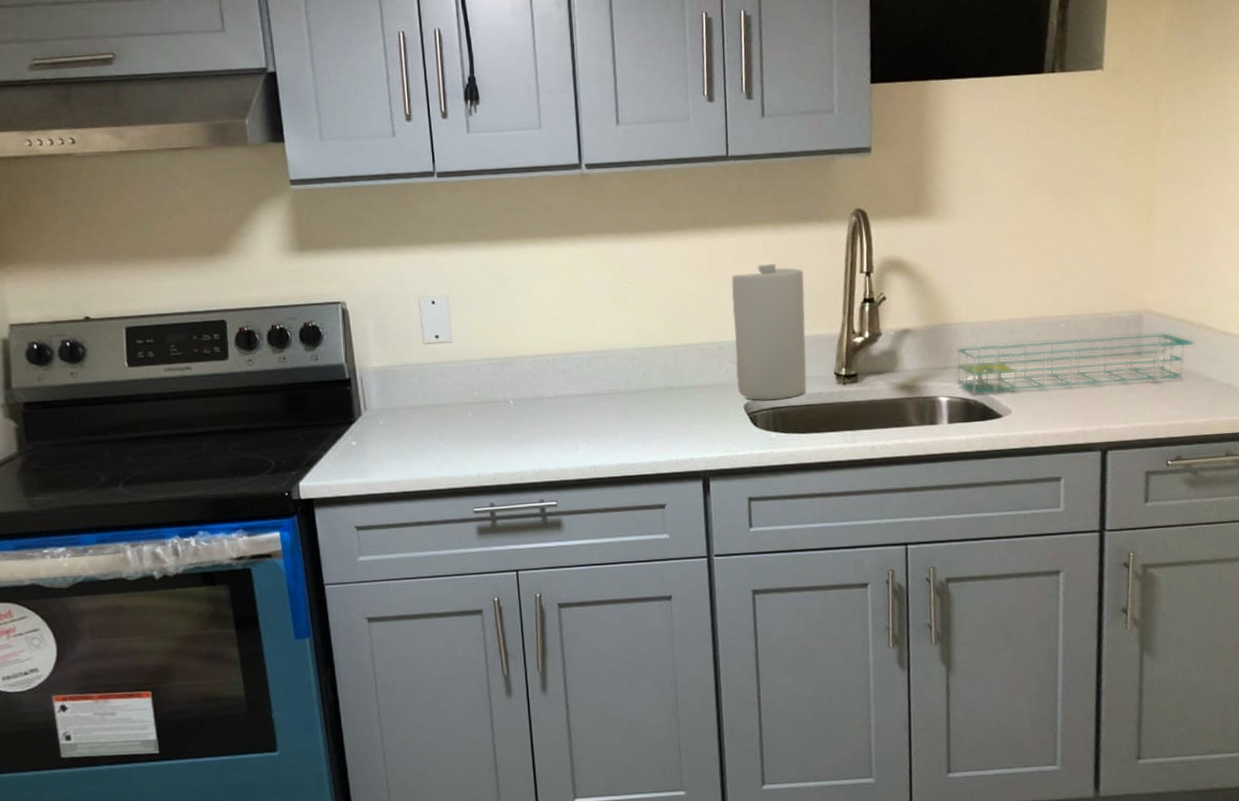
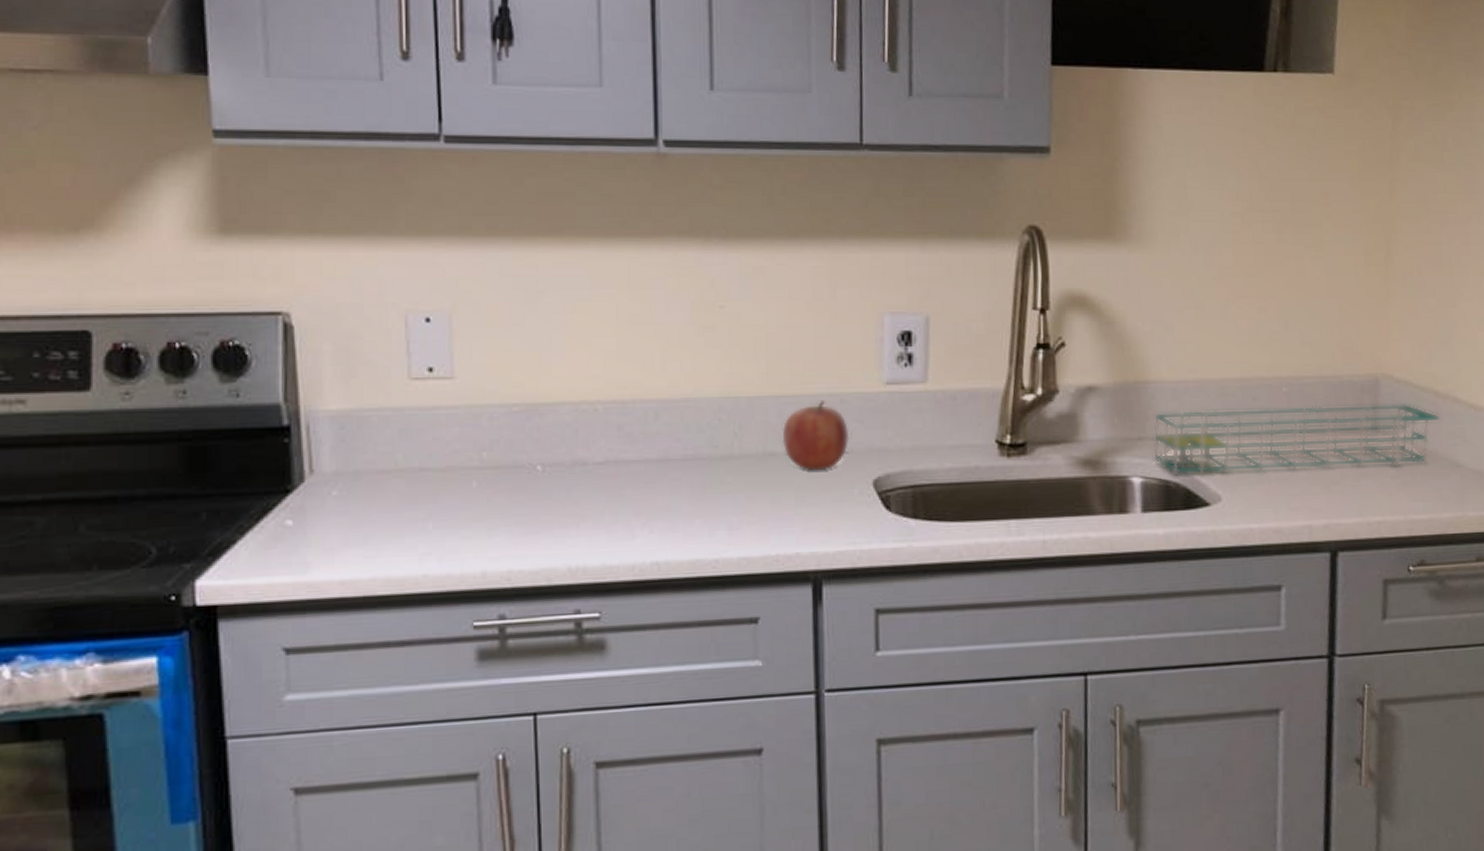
fruit: none [677,348,726,399] -> present [782,401,850,471]
paper towel holder: present [731,263,807,401] -> none [861,290,960,475]

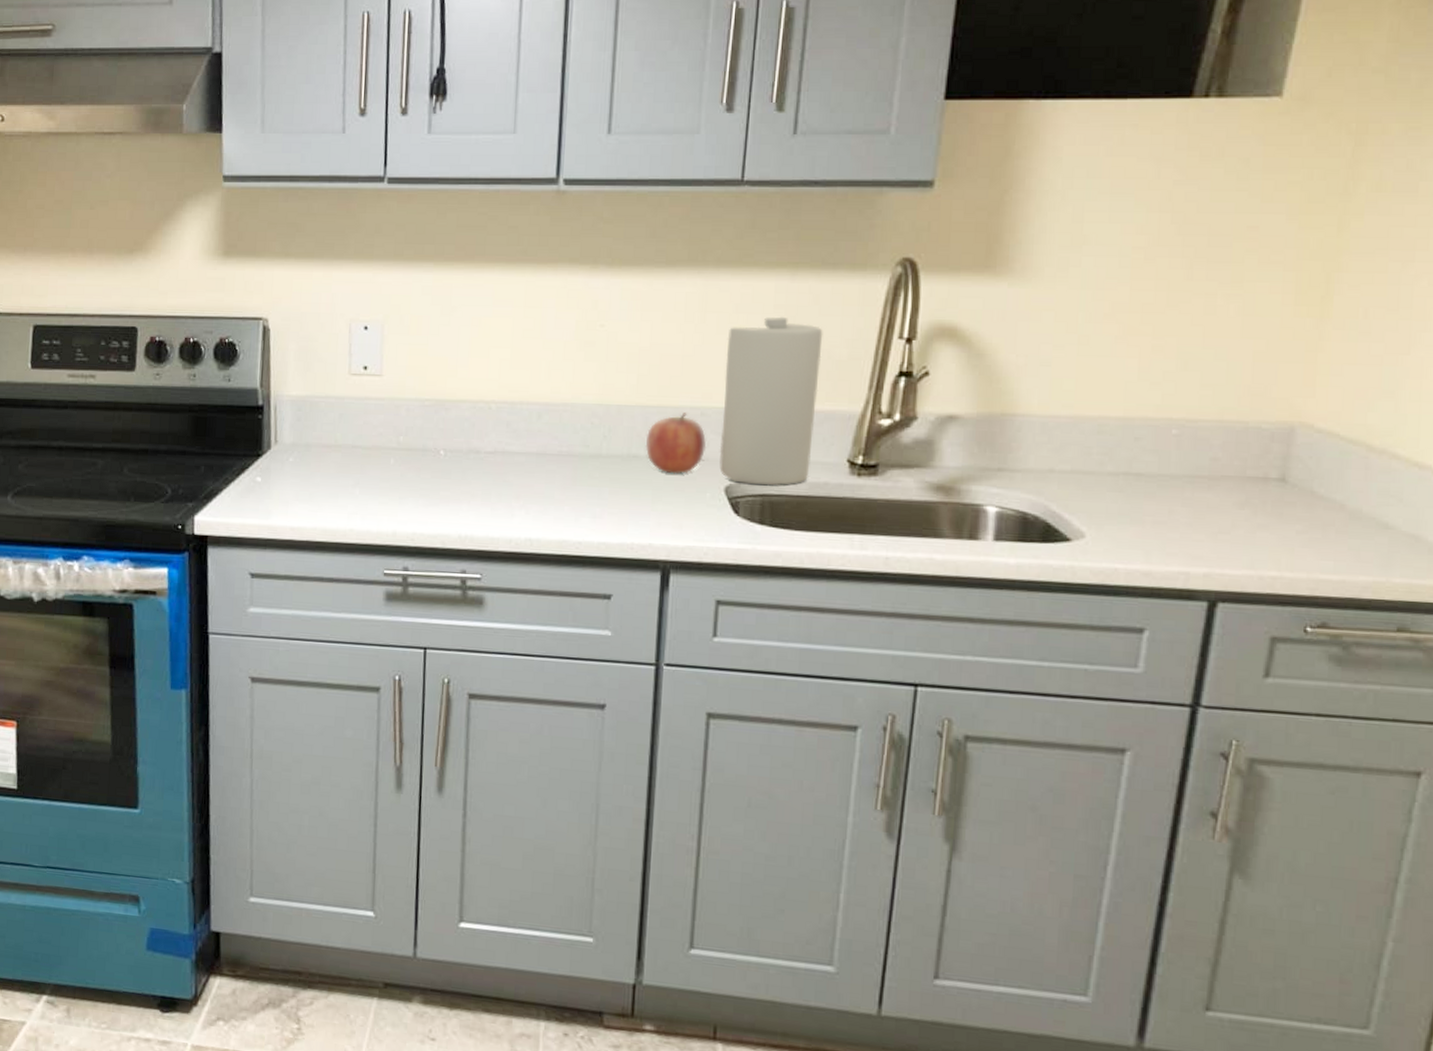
paper towel holder: none [861,290,960,475] -> present [719,316,823,486]
dish rack: present [1152,403,1441,475] -> none [1011,445,1371,522]

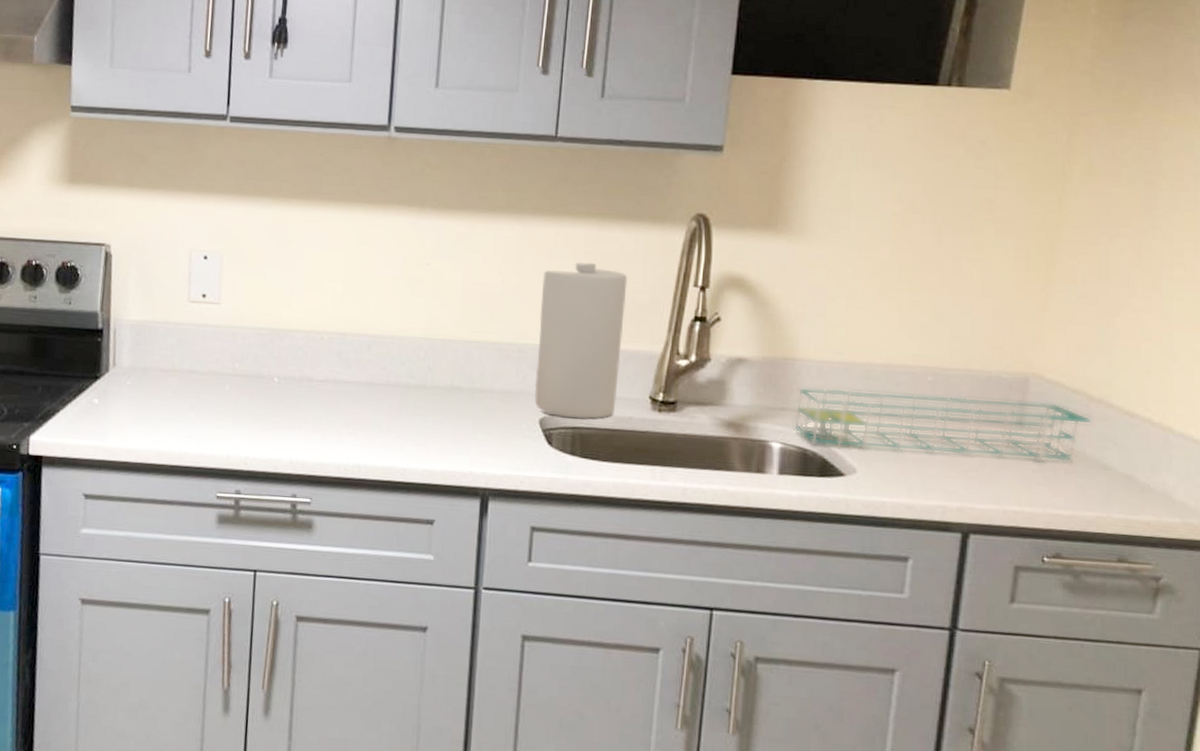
fruit: present [645,413,707,474] -> none [467,348,523,406]
dish rack: none [1011,445,1371,522] -> present [793,387,1092,462]

